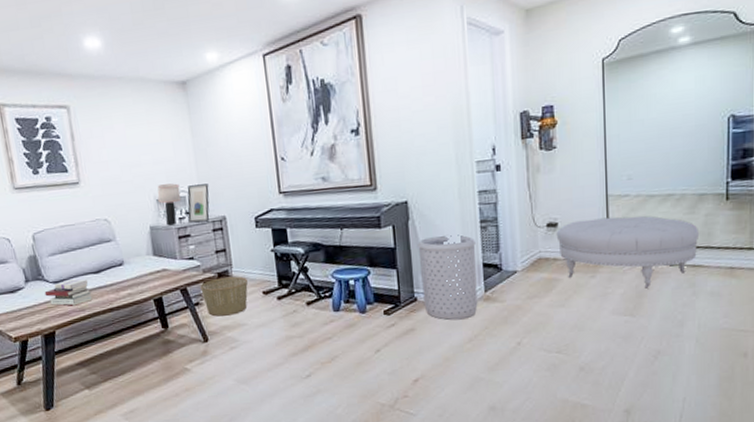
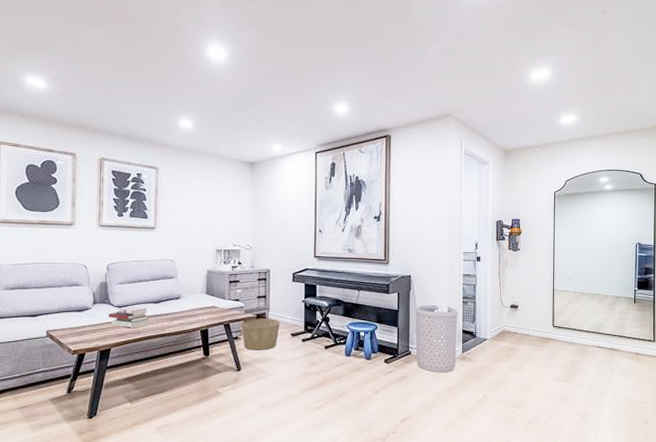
table lamp: present [157,183,181,226] -> none [217,238,237,272]
picture frame: present [187,183,210,223] -> none [239,242,260,272]
ottoman: present [556,215,700,289] -> none [517,305,616,363]

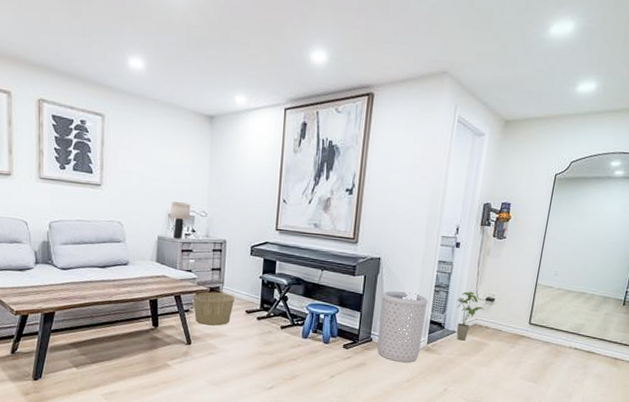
books: present [108,306,149,328] -> none [51,269,95,293]
table lamp: none [217,238,237,272] -> present [169,202,191,239]
house plant: none [484,301,510,347] -> present [456,291,485,341]

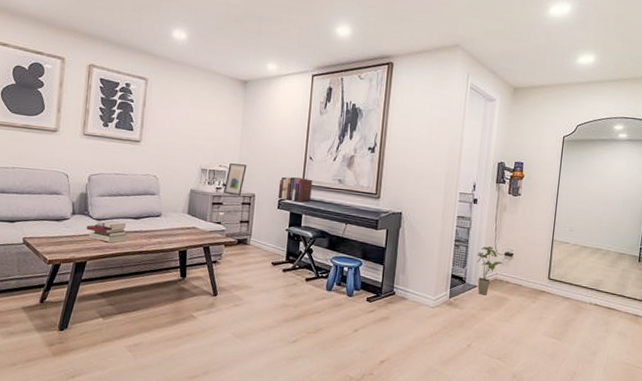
books: none [51,269,95,293] -> present [86,220,127,243]
table lamp: present [169,202,191,239] -> none [202,157,223,193]
basket: present [192,292,234,326] -> none [220,244,261,277]
picture frame: none [193,208,217,242] -> present [224,163,247,195]
books: none [250,221,287,249] -> present [278,176,313,203]
laundry basket: present [377,291,428,363] -> none [400,245,449,317]

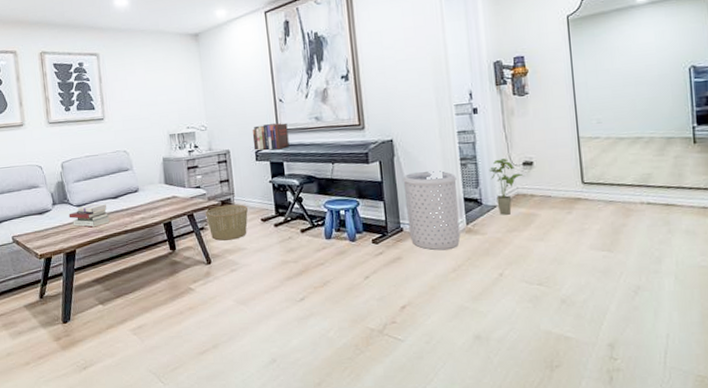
basket: none [220,244,261,277] -> present [205,204,248,241]
picture frame: present [224,163,247,195] -> none [196,121,216,156]
laundry basket: none [400,245,449,317] -> present [403,171,461,251]

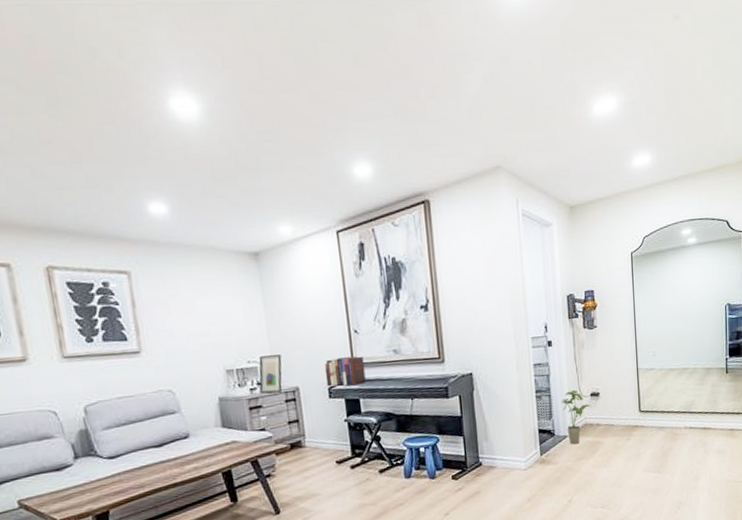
books: present [68,203,110,228] -> none [97,453,153,483]
picture frame: none [196,121,216,156] -> present [259,354,282,394]
basket: present [205,204,248,241] -> none [272,446,321,488]
laundry basket: present [403,171,461,251] -> none [482,404,535,482]

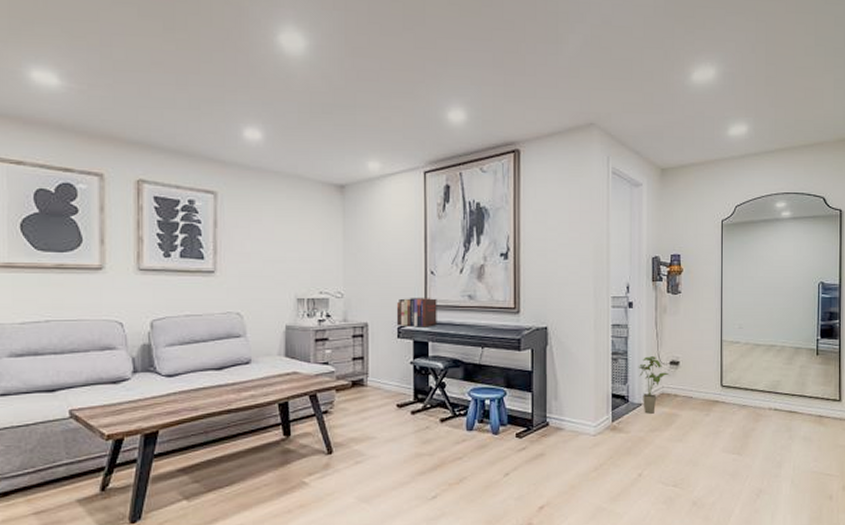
picture frame: present [259,354,282,394] -> none [328,288,354,327]

